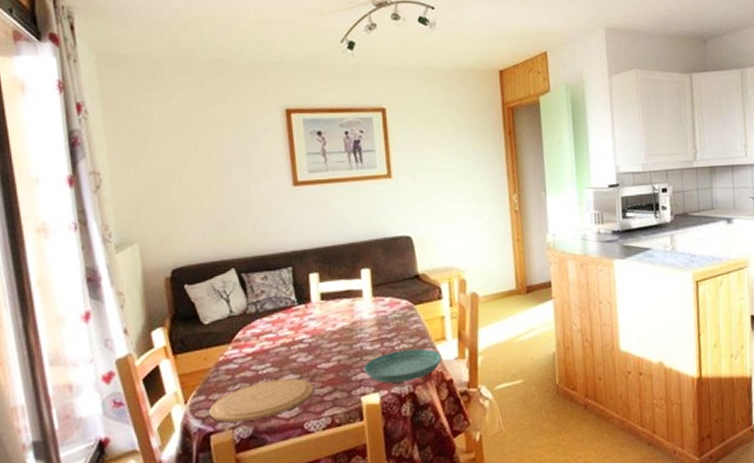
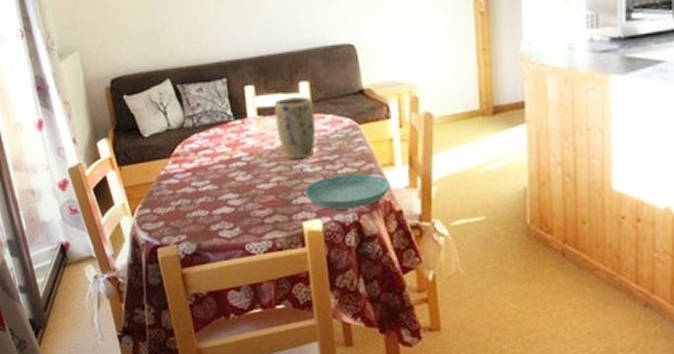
plate: present [209,378,315,423] -> none [154,198,255,237]
plant pot: none [337,282,375,339] -> present [273,96,316,160]

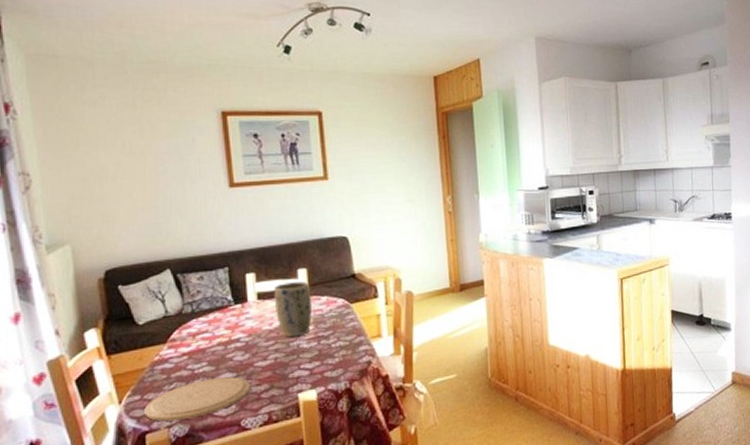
plate: none [154,198,255,237] -> present [144,377,251,422]
saucer: present [304,174,391,210] -> none [300,346,378,380]

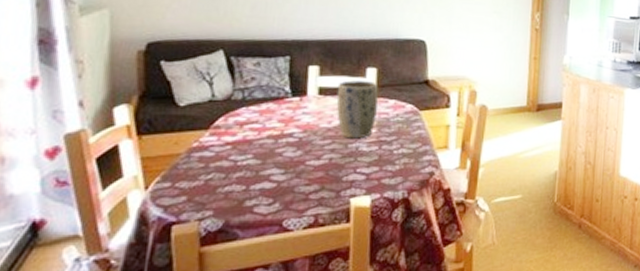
plate: present [144,377,251,422] -> none [173,173,300,213]

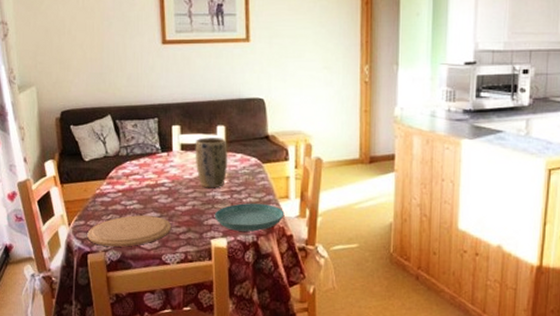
plate: none [173,173,300,213] -> present [87,215,172,247]
saucer: none [356,155,442,187] -> present [214,203,285,232]

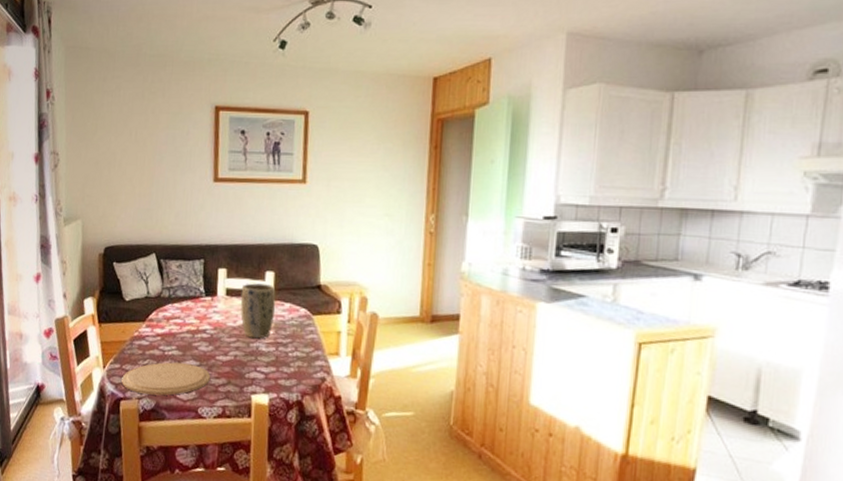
saucer: present [214,203,285,232] -> none [256,357,334,390]

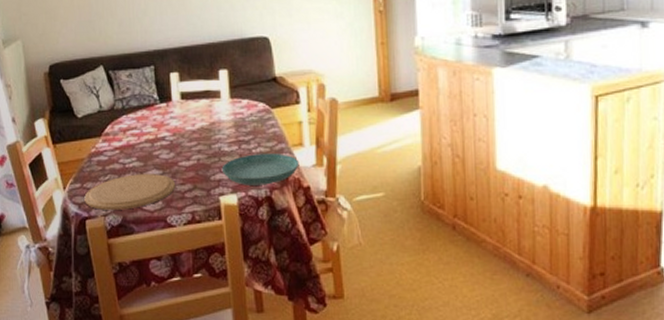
plant pot: present [240,283,276,339] -> none [196,83,233,140]
saucer: none [256,357,334,390] -> present [221,154,300,185]

